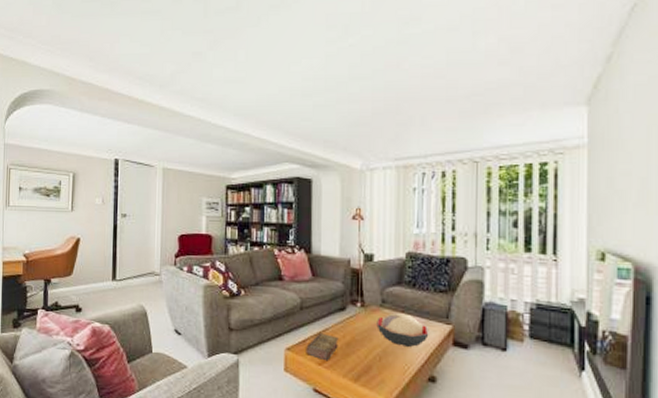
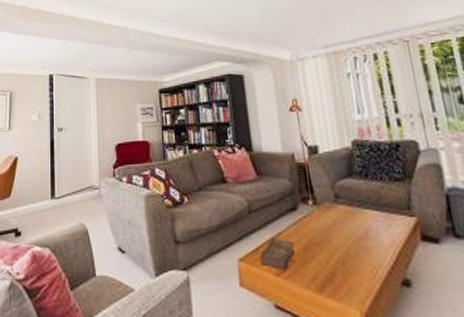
decorative bowl: present [376,313,429,347] -> none [332,208,393,246]

